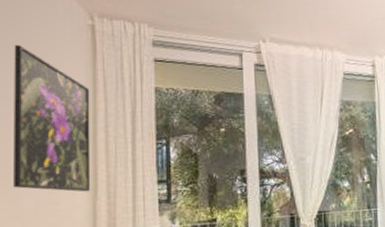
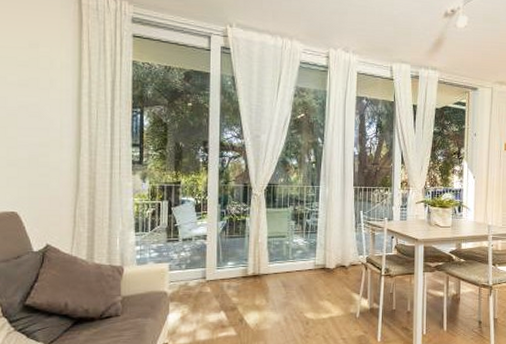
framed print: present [14,44,91,192] -> none [11,11,76,148]

